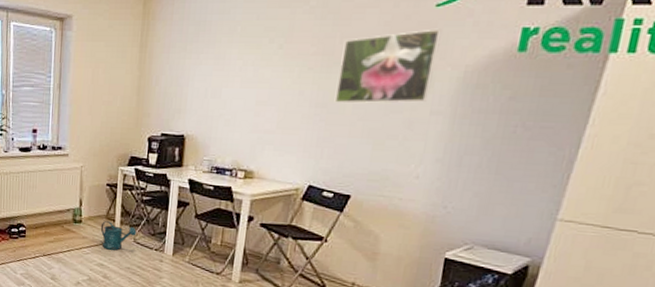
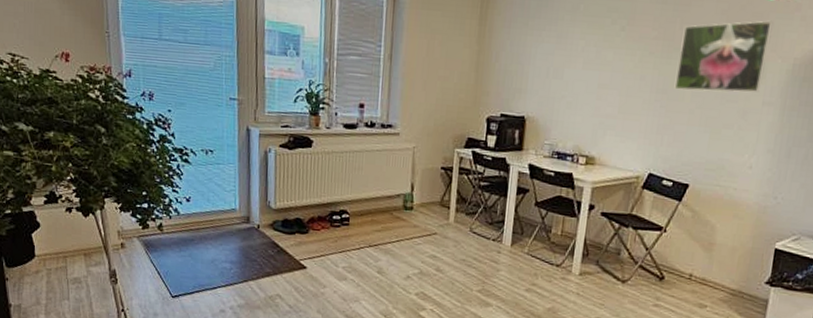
watering can: present [100,221,137,251] -> none [434,208,473,241]

